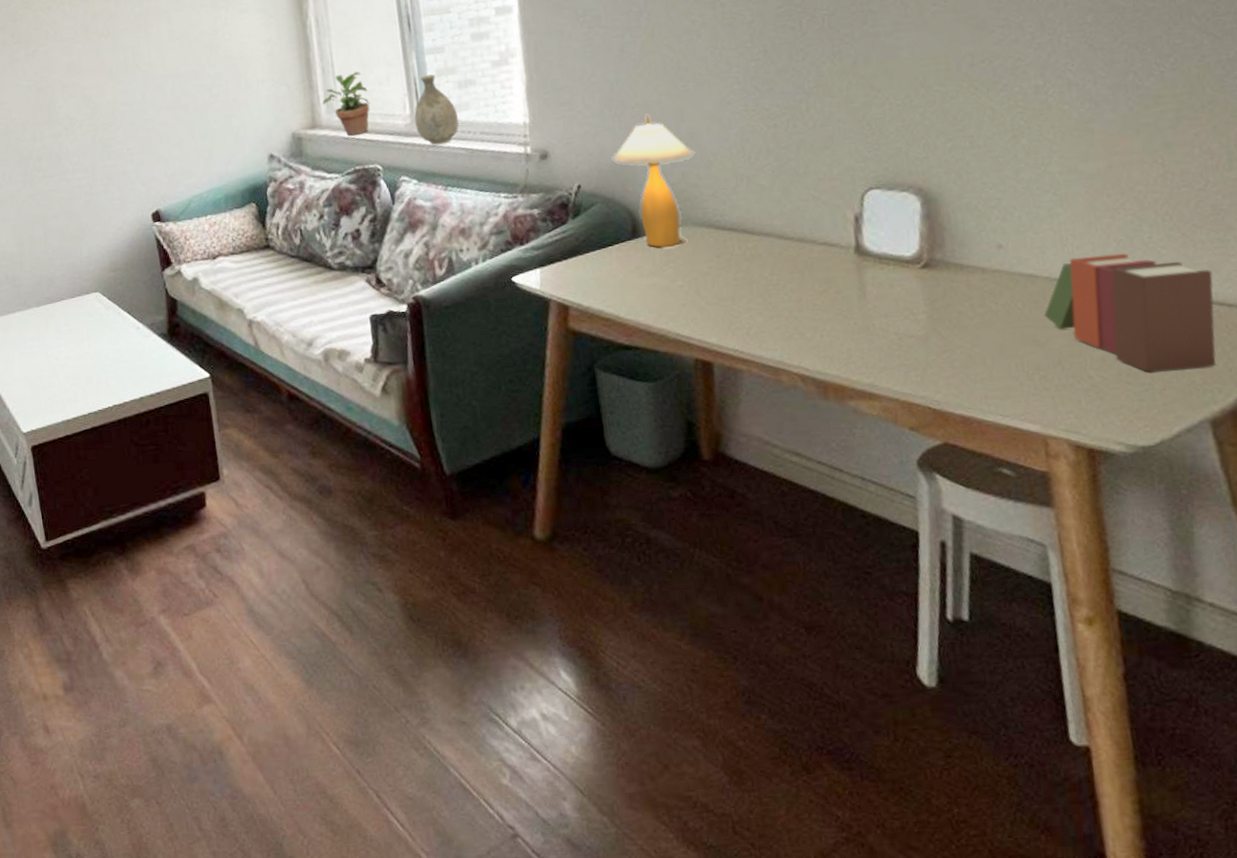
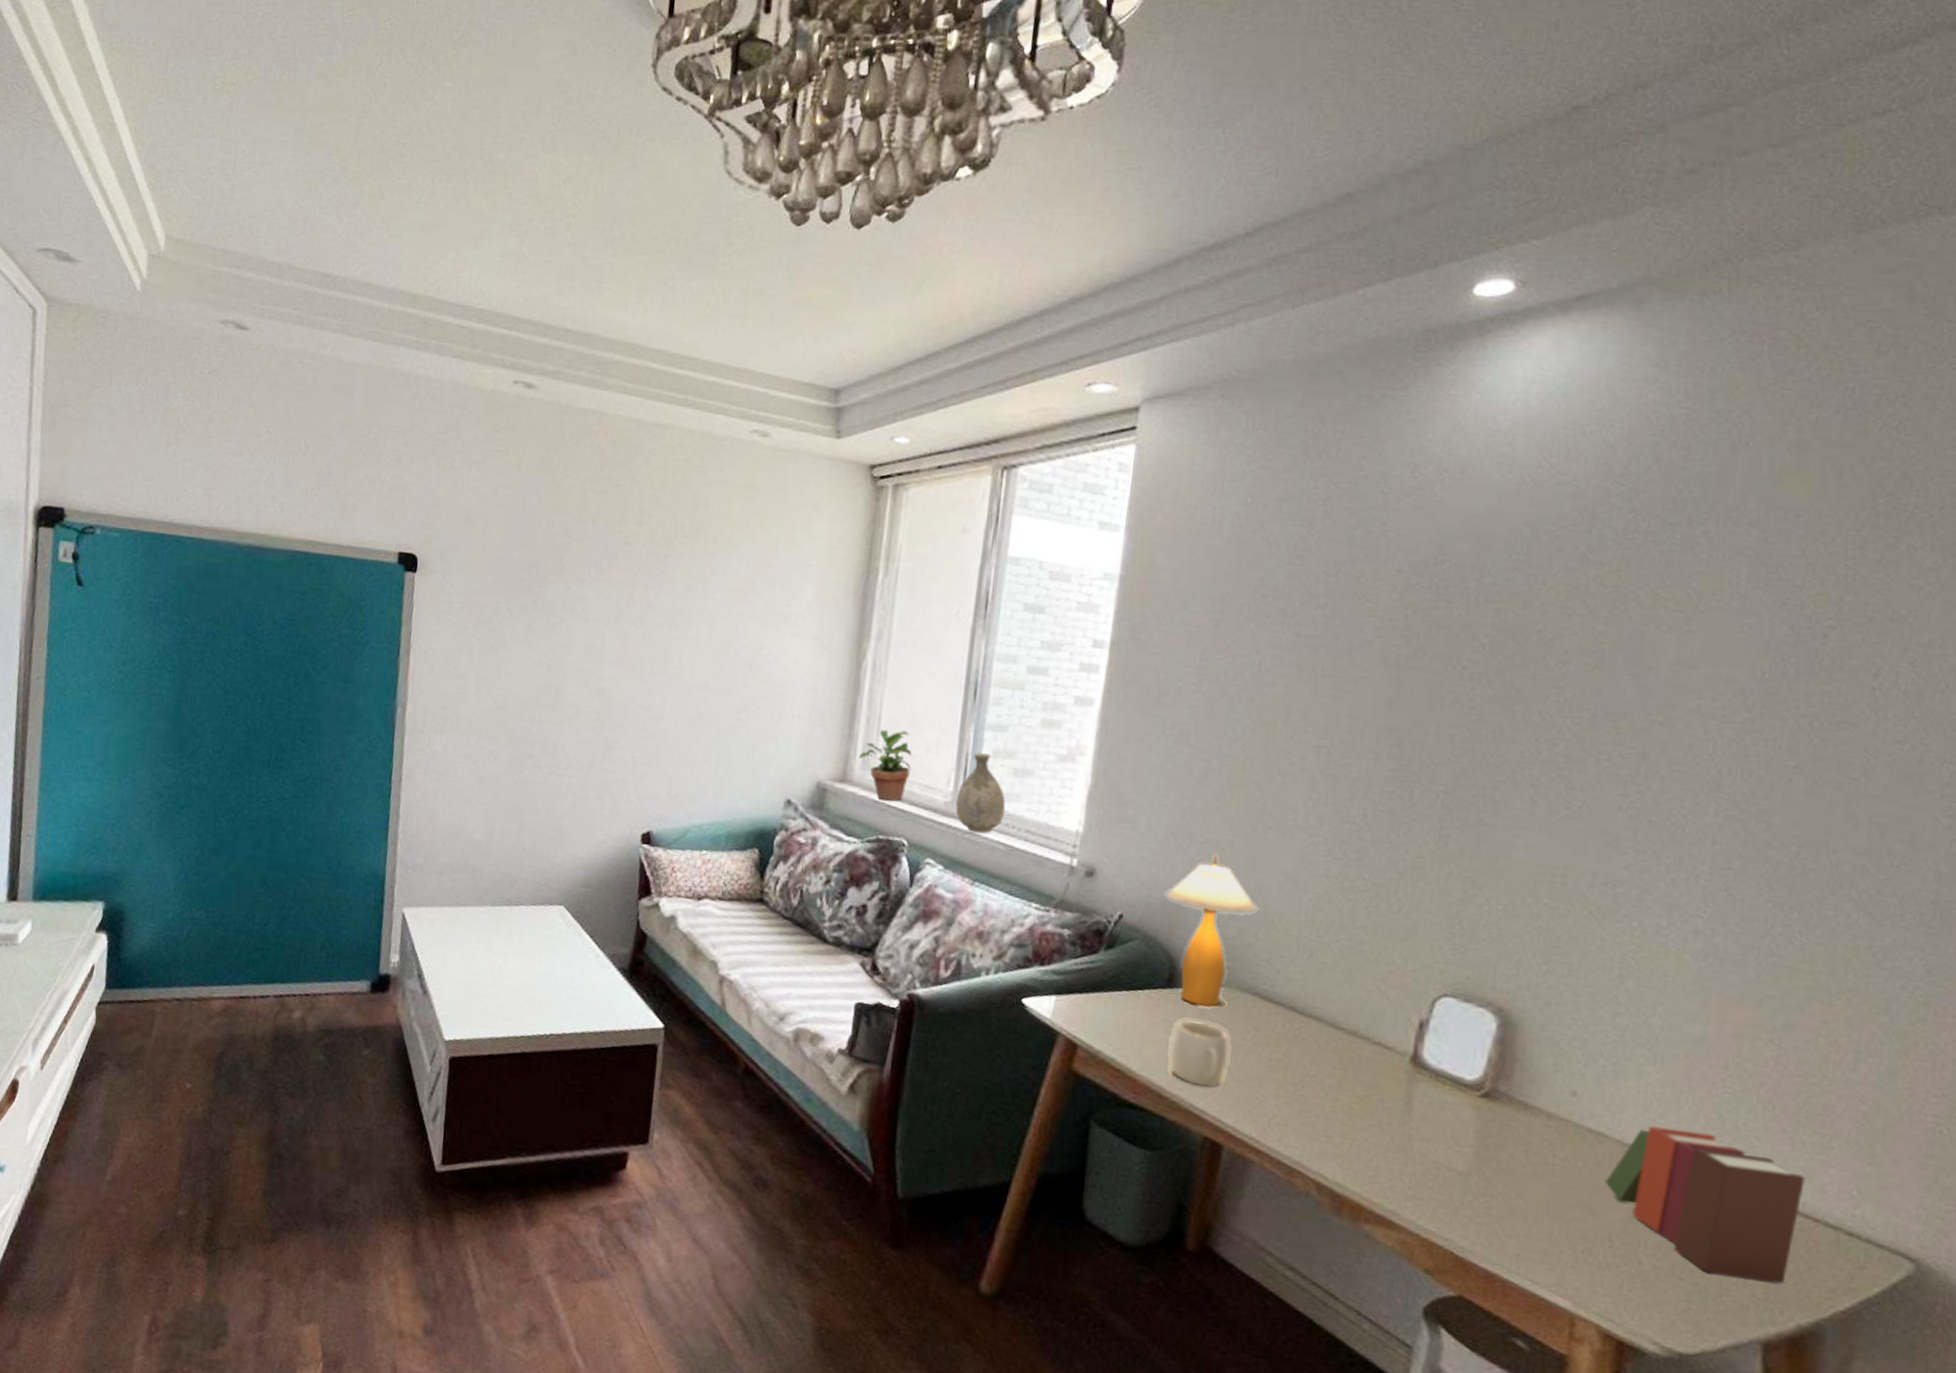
mug: none [648,261,700,317] -> present [1170,1021,1229,1088]

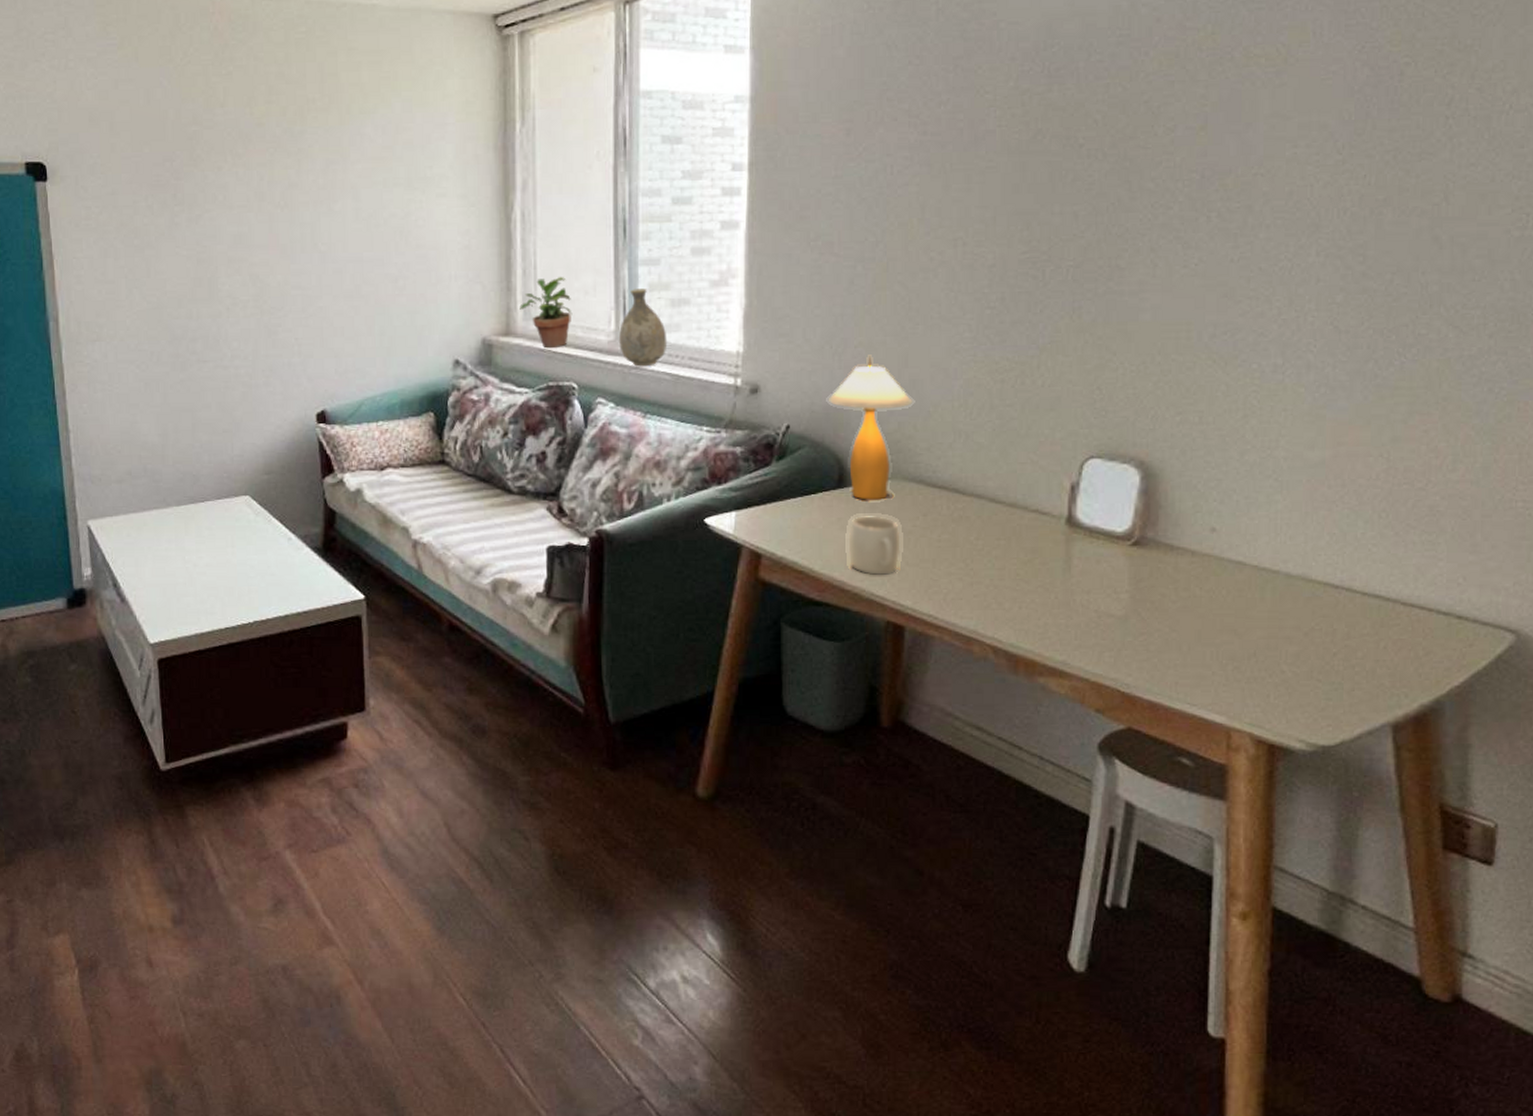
books: present [1605,1125,1805,1285] -> none [1247,547,1418,672]

